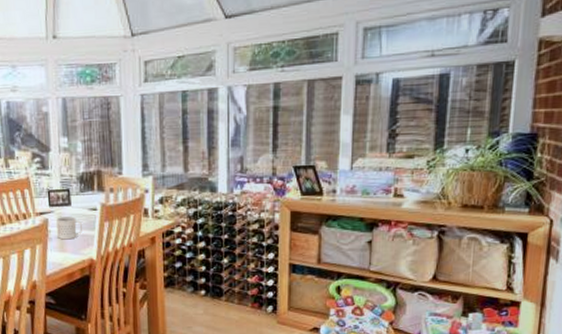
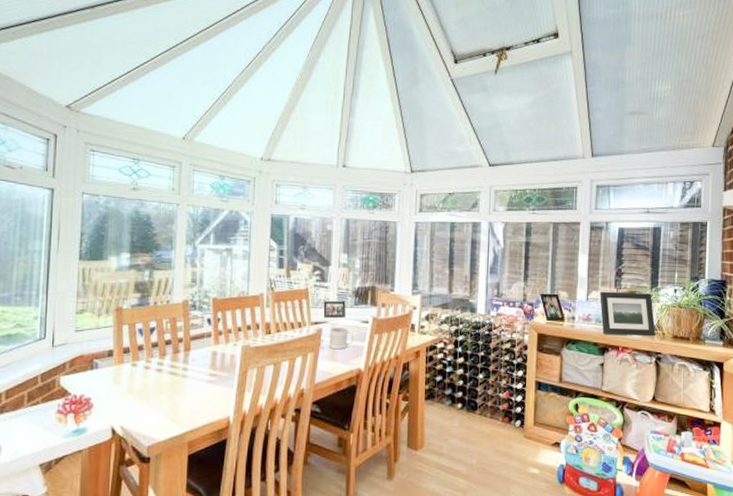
picture frame: none [367,156,439,208] -> present [600,291,656,337]

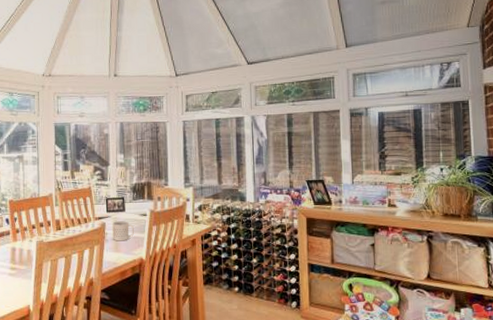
picture frame: present [600,291,656,337] -> none [365,173,425,216]

